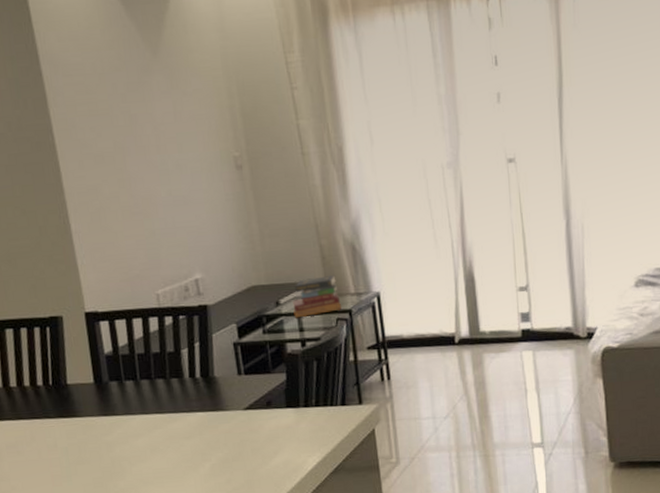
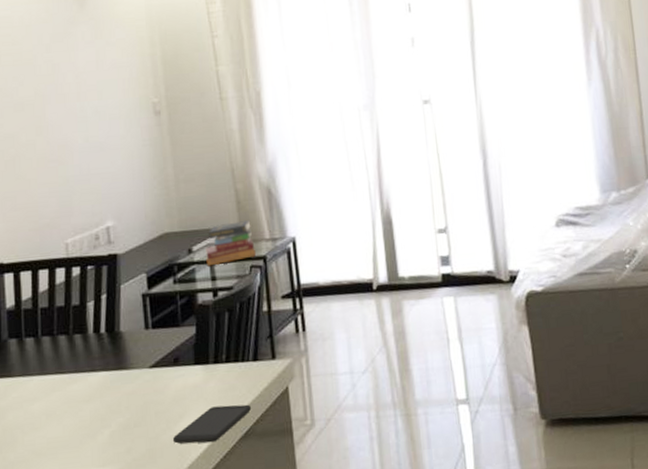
mobile phone: none [268,443,340,477] -> present [172,404,251,444]

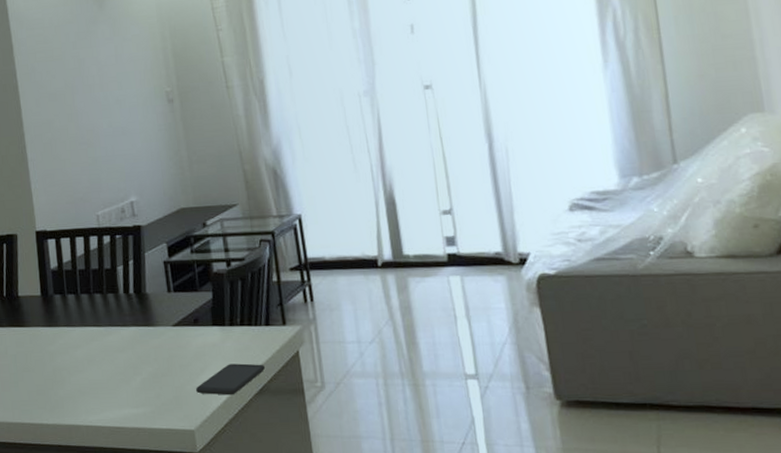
books: present [206,220,256,267] -> none [218,198,264,239]

